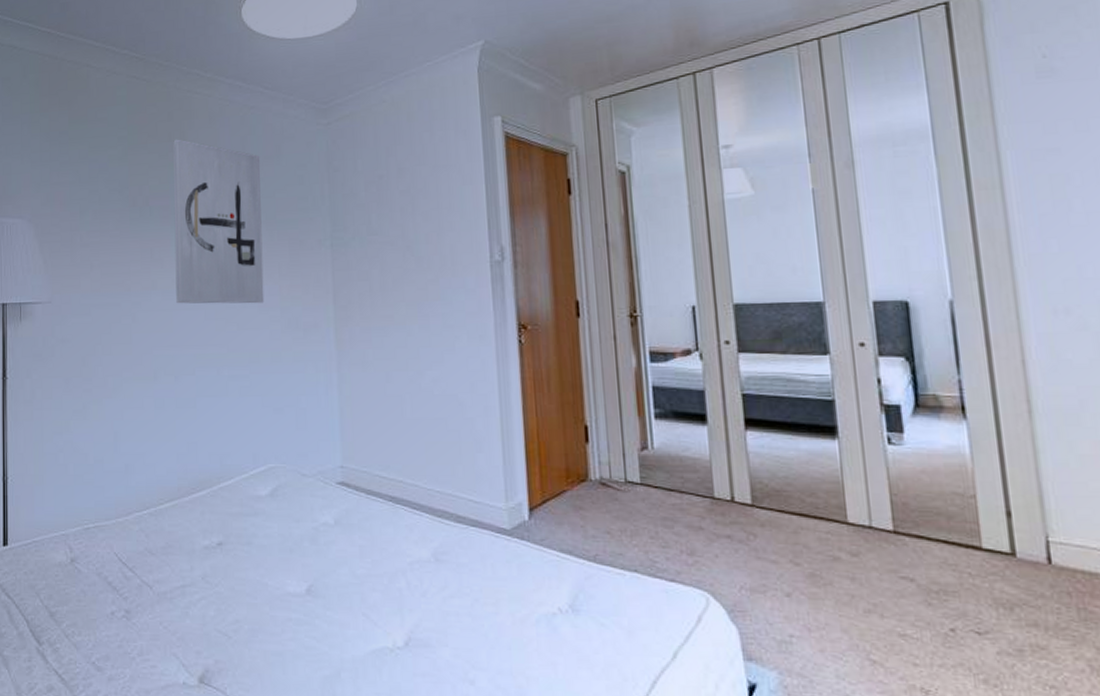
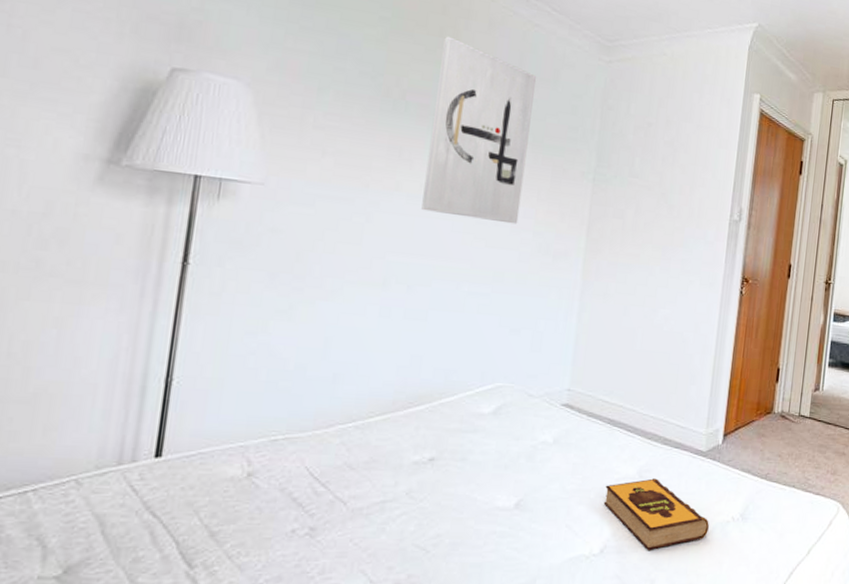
hardback book: none [398,562,531,645] -> present [603,478,709,550]

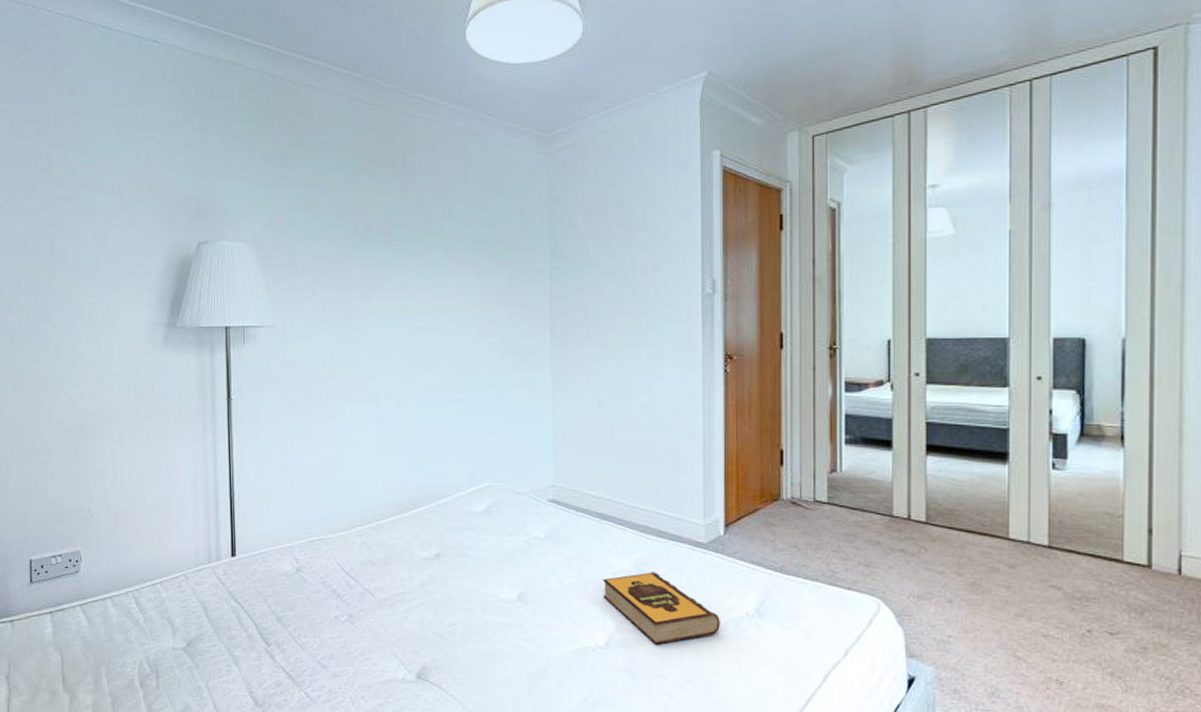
wall art: present [421,36,537,225] -> none [395,164,484,331]

